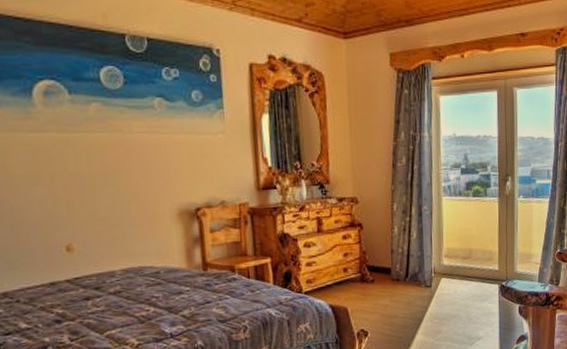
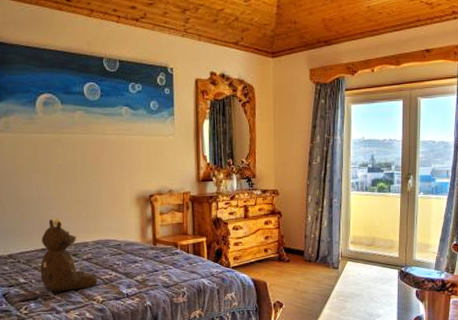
teddy bear: none [48,244,130,338] -> present [40,219,98,292]

